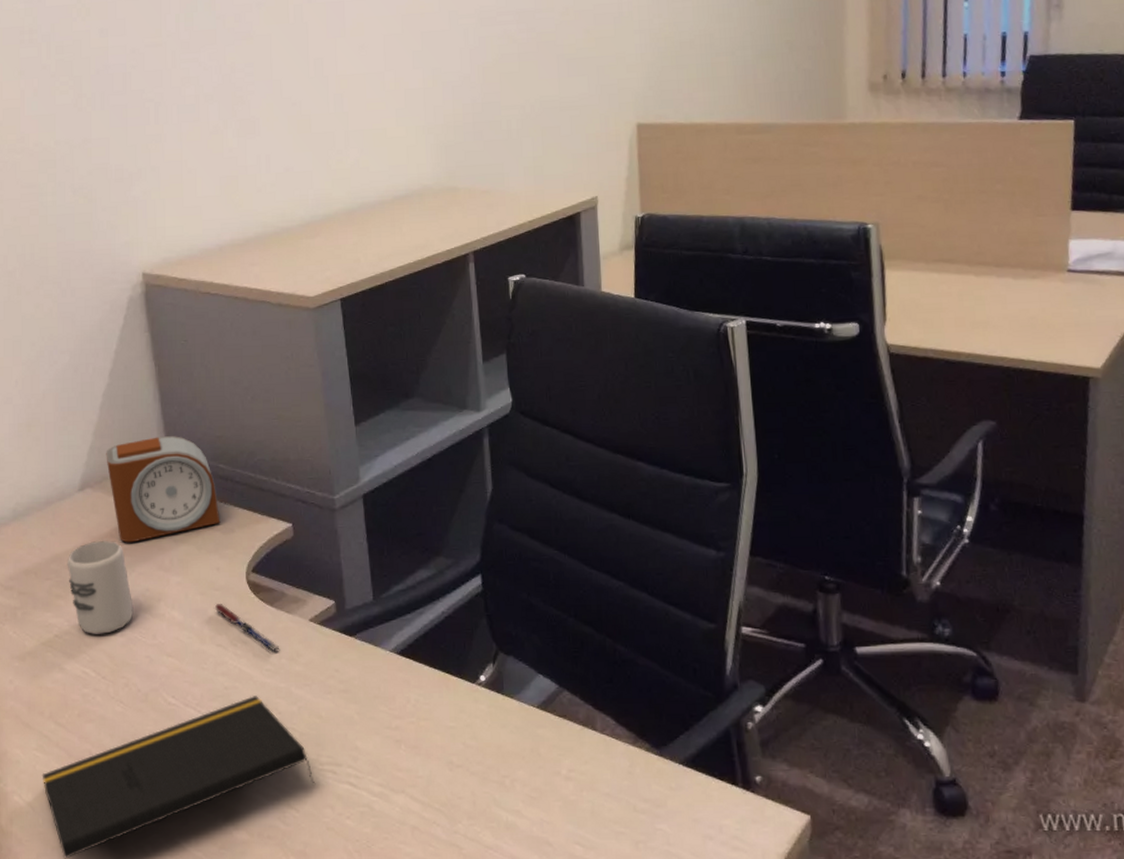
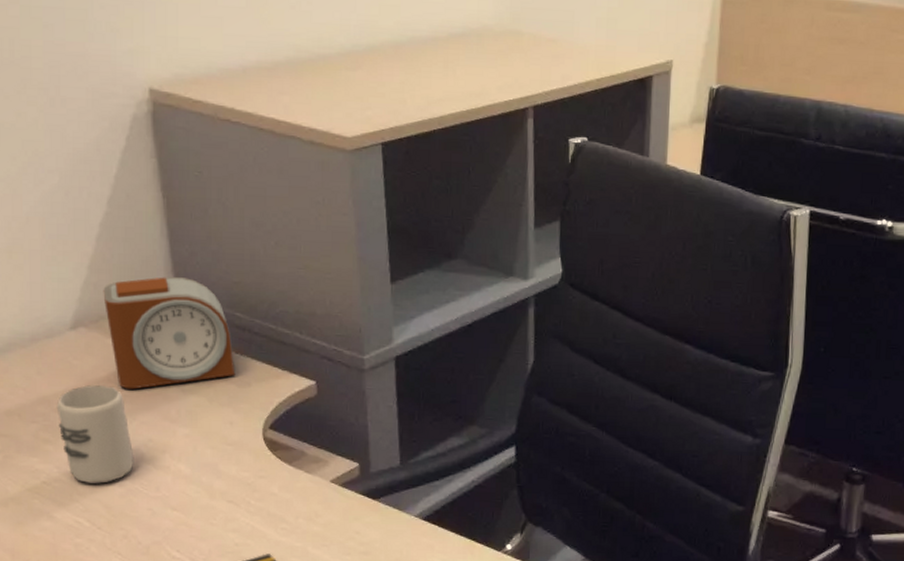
pen: present [213,604,279,652] -> none [224,459,296,511]

